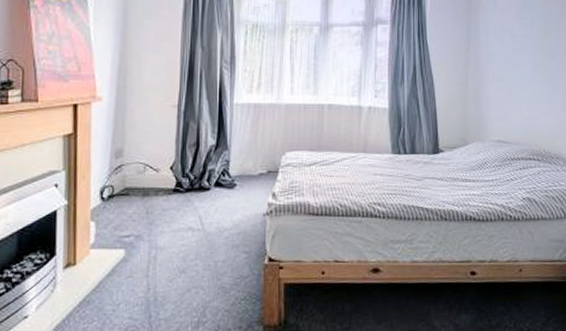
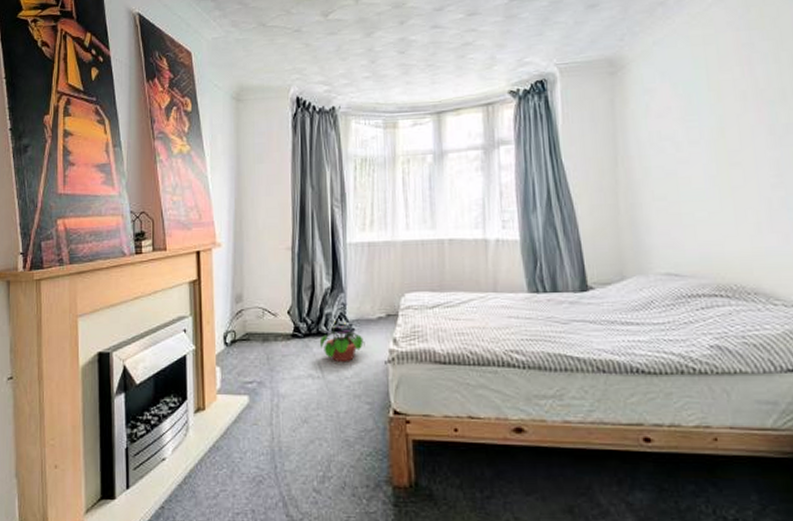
potted flower: none [201,176,246,216] -> present [319,320,365,363]

